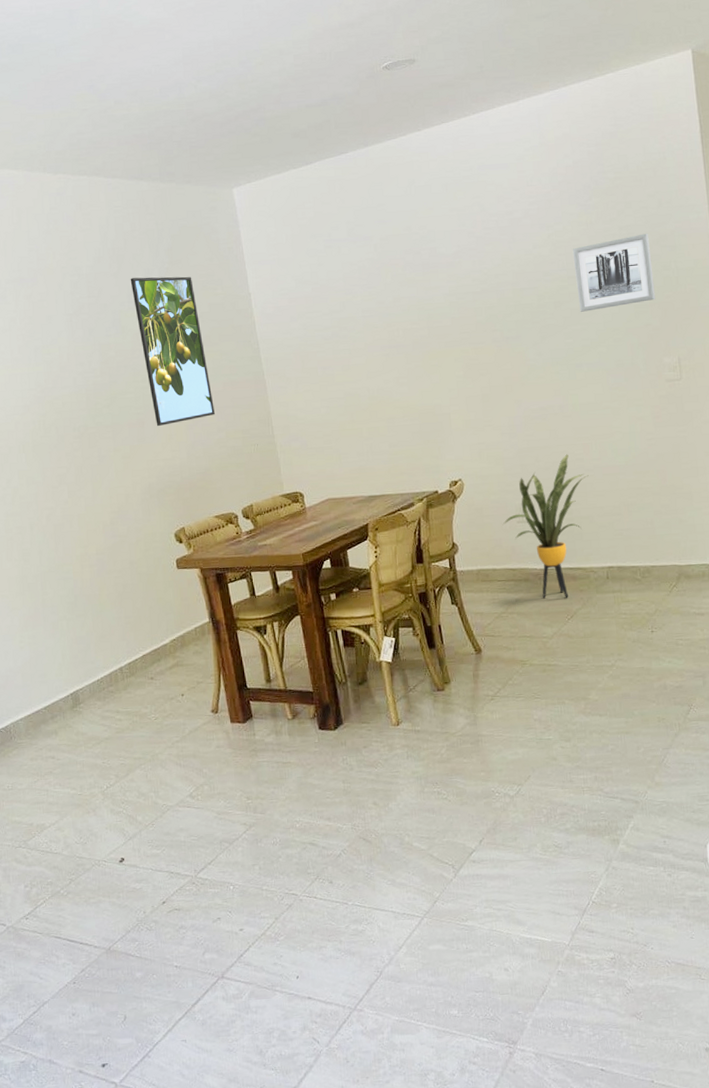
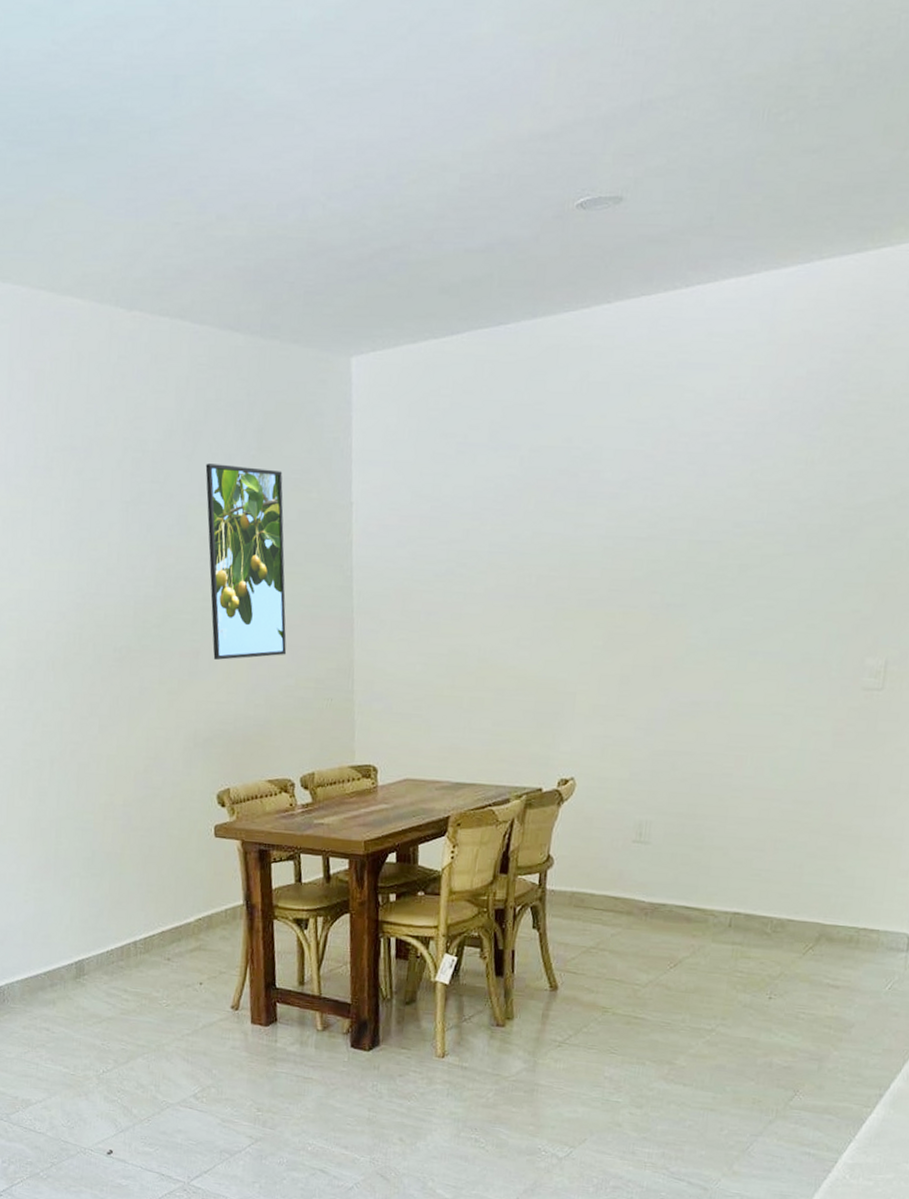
house plant: present [503,454,589,599] -> none [615,765,734,942]
wall art: present [572,233,656,312] -> none [770,485,886,583]

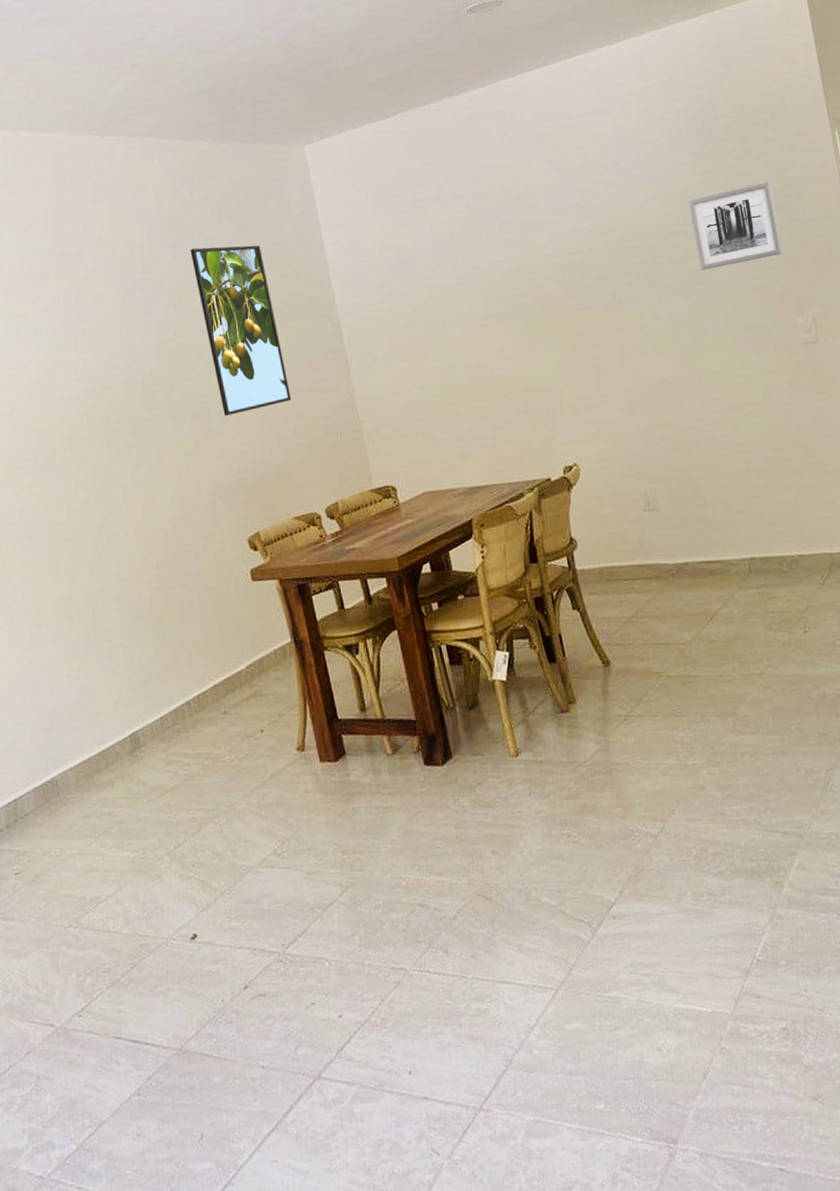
wall art: none [770,485,886,583] -> present [687,181,783,270]

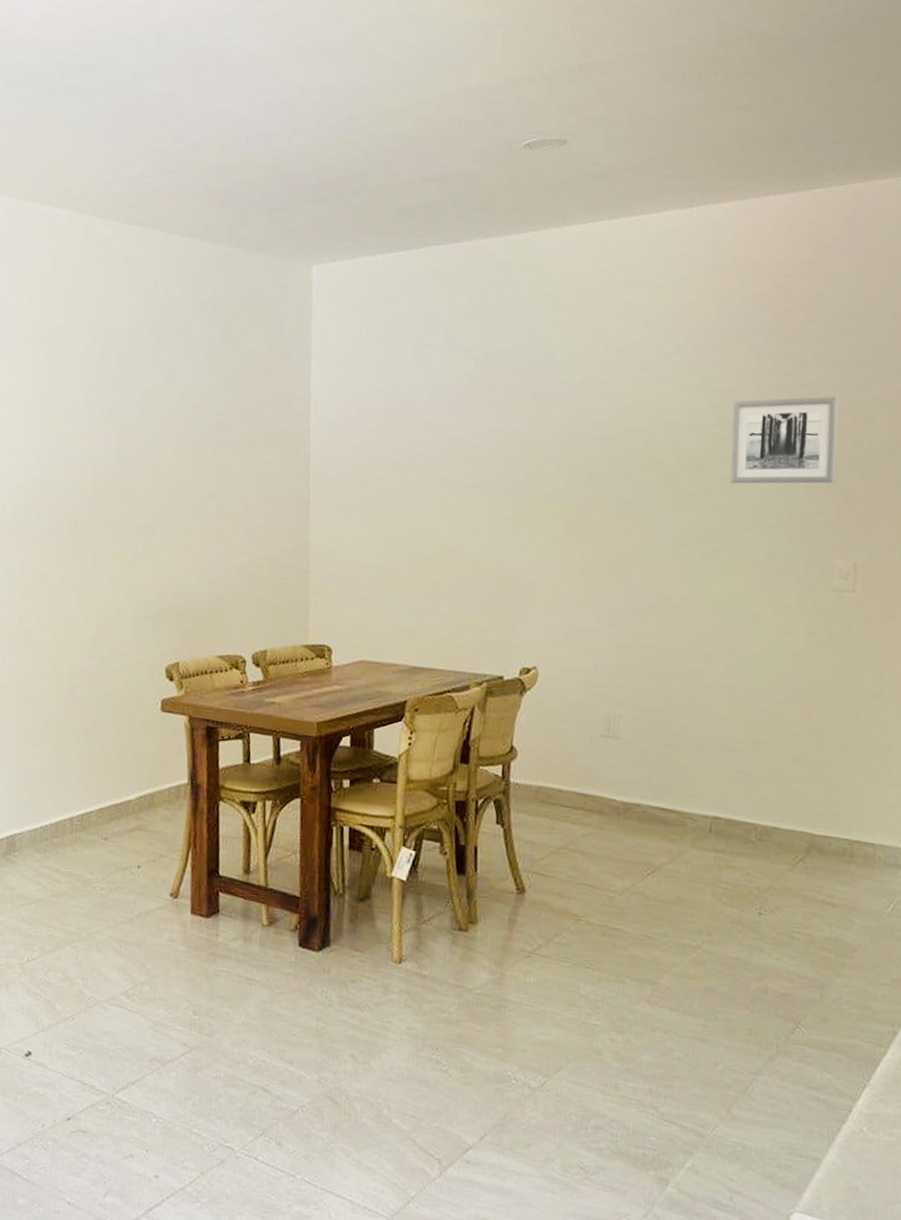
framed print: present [190,245,292,416] -> none [168,354,244,536]

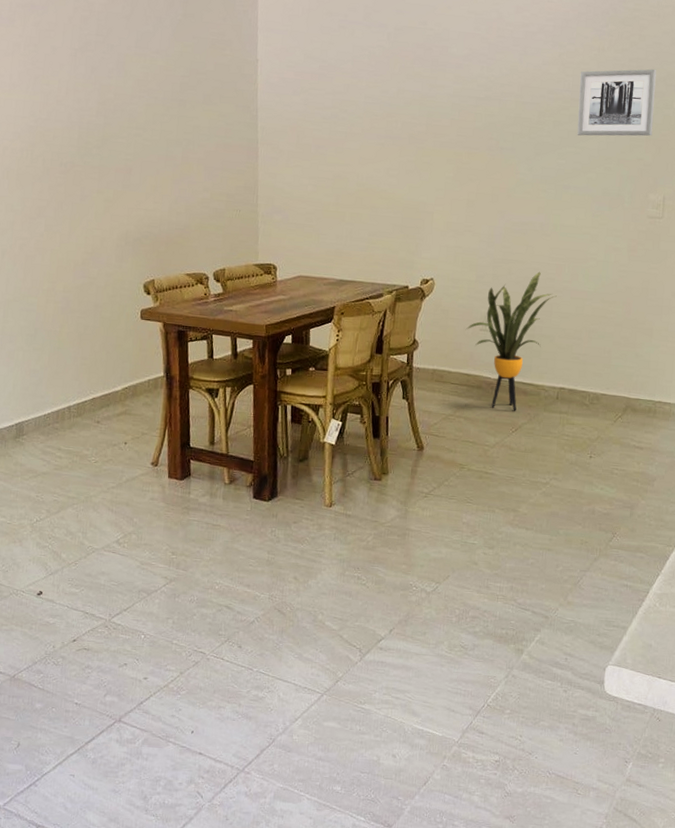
house plant: none [582,660,706,847] -> present [466,272,557,411]

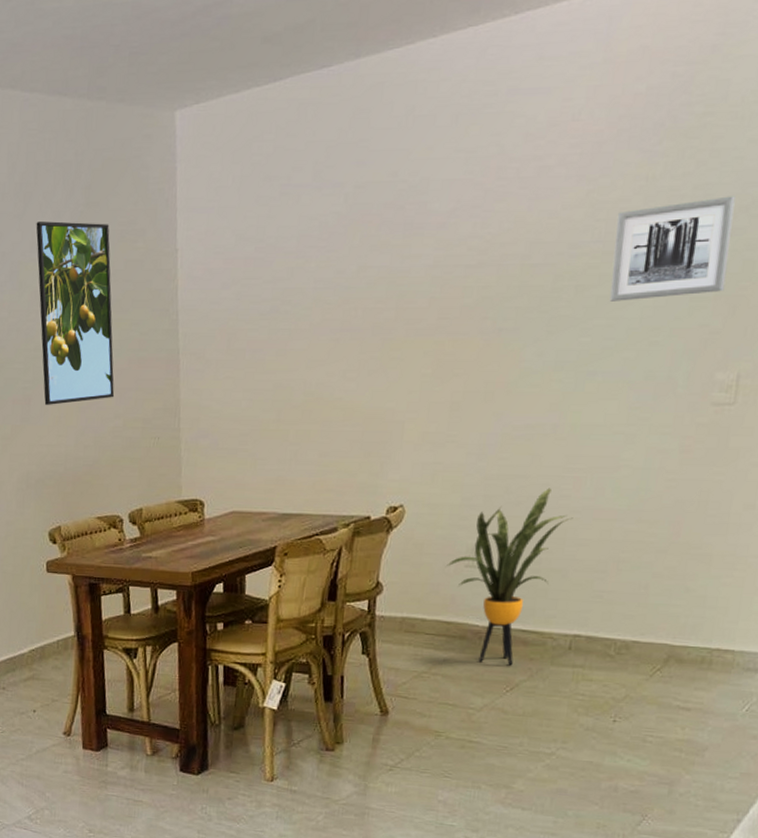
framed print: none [140,23,204,176] -> present [36,221,115,405]

